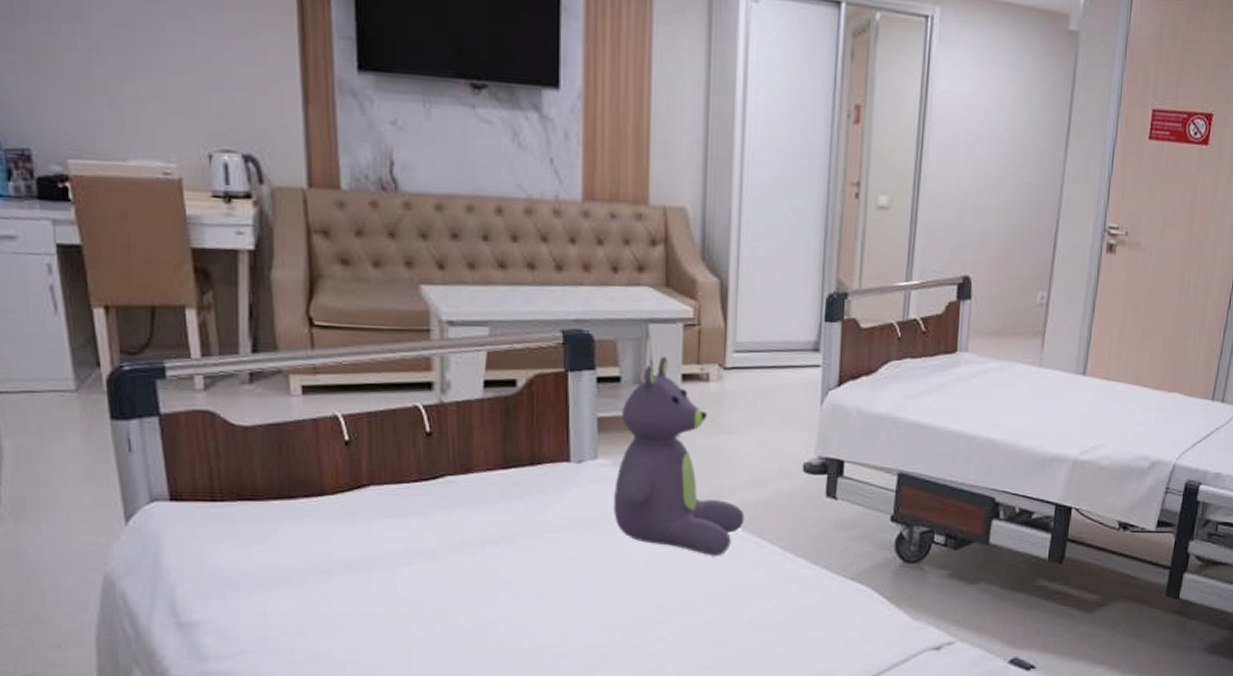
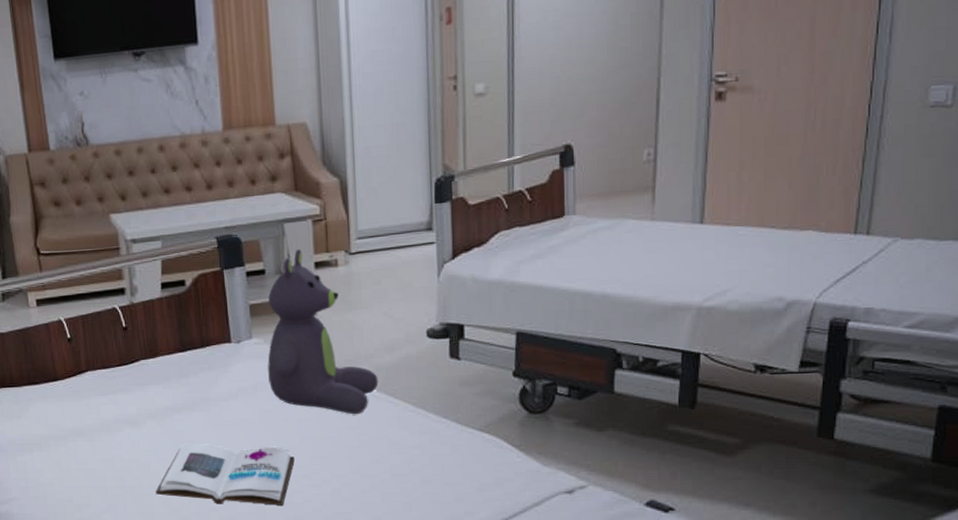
book: none [453,584,637,662] -> present [156,443,295,505]

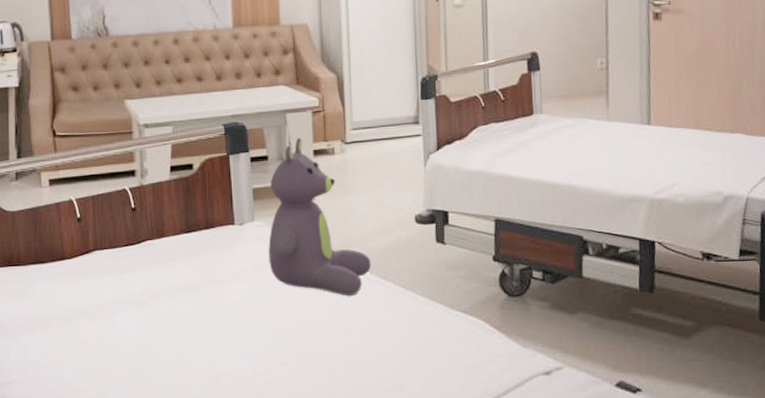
book: present [156,443,295,505] -> none [156,324,292,388]

